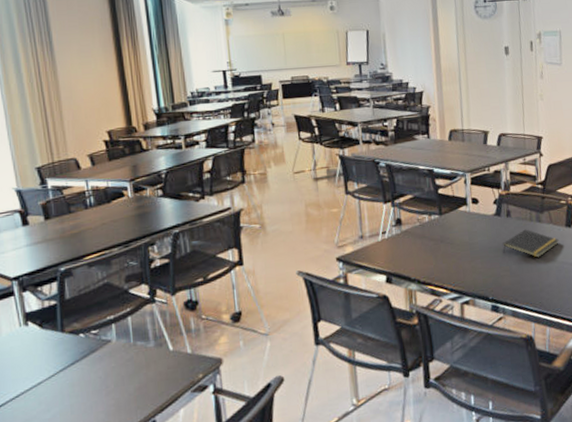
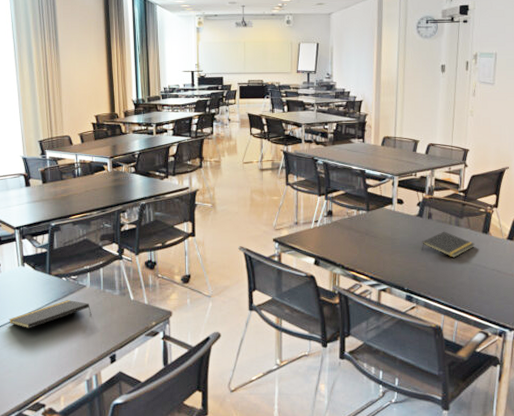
notepad: none [11,360,120,404] -> present [8,300,91,329]

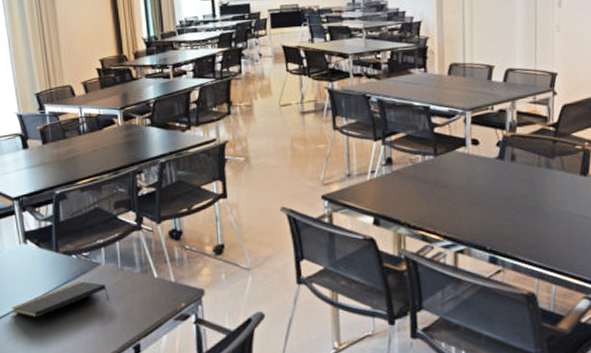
notepad: present [421,231,475,258] -> none [504,175,571,208]

